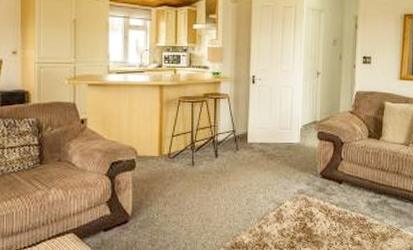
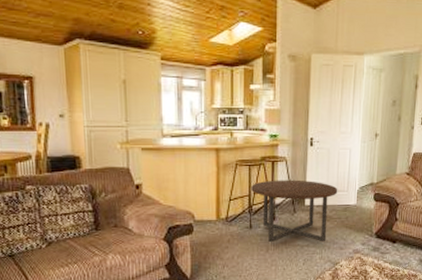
coffee table: none [194,117,281,183] -> present [251,179,338,244]

